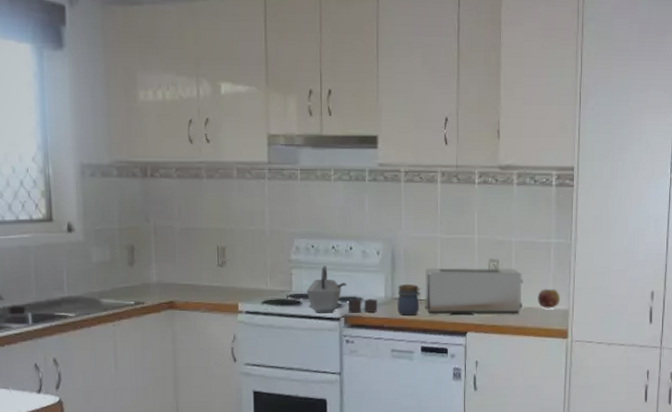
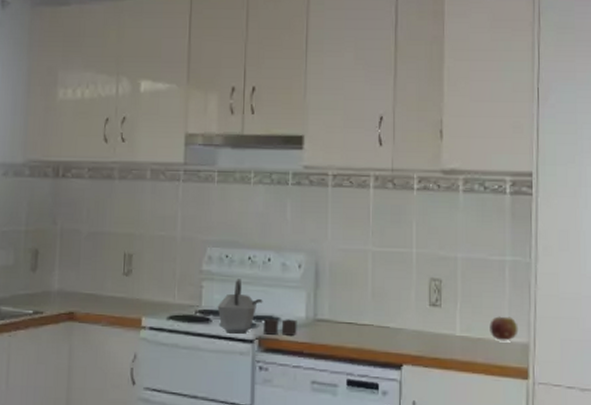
jar: present [397,283,421,316] -> none [320,303,348,341]
toaster: present [424,268,523,315] -> none [352,286,472,347]

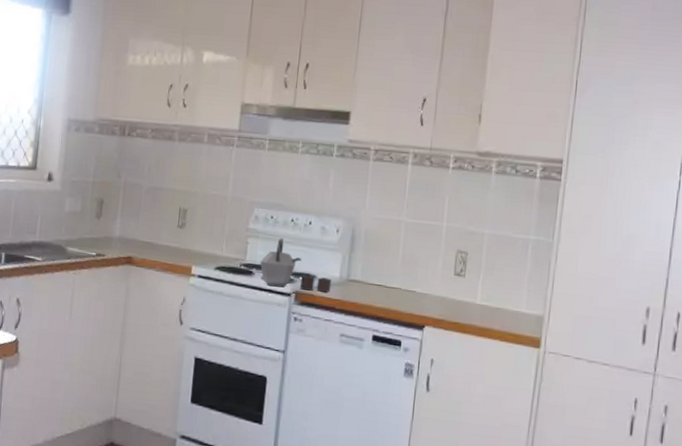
fruit: present [489,316,519,341] -> none [508,289,535,313]

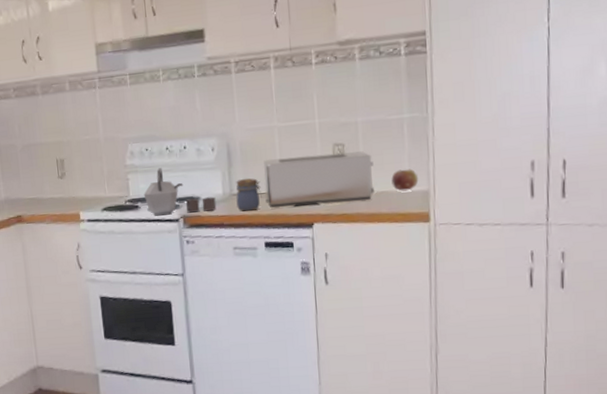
jar: none [351,266,379,301] -> present [236,178,262,212]
toaster: none [381,252,494,314] -> present [263,151,374,208]
fruit: none [508,289,535,313] -> present [391,168,419,192]

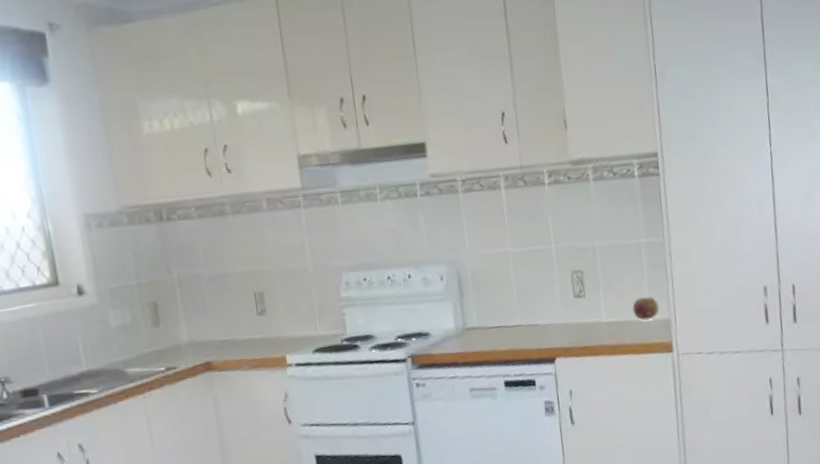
kettle: present [143,168,217,216] -> none [363,300,449,356]
jar: present [236,178,262,212] -> none [469,309,498,348]
toaster: present [263,151,374,208] -> none [498,278,616,343]

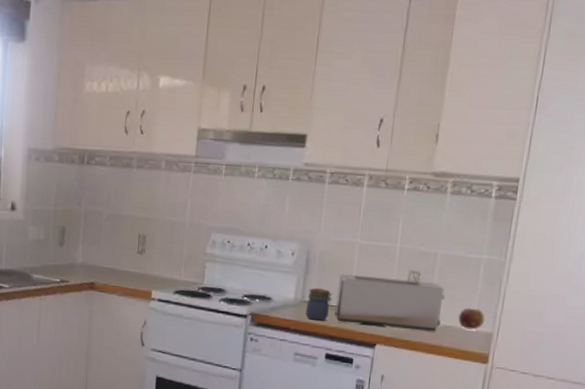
jar: none [469,309,498,348] -> present [305,287,333,321]
toaster: none [498,278,616,343] -> present [334,274,445,332]

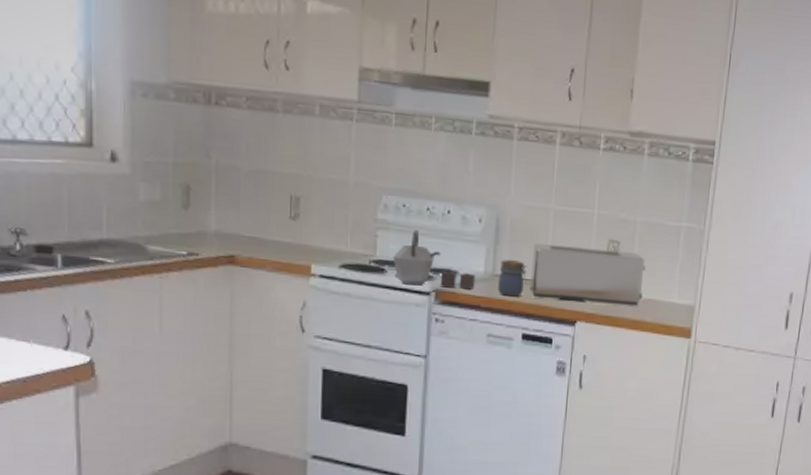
kettle: none [217,262,287,314] -> present [392,230,476,290]
fruit: present [458,308,485,330] -> none [660,279,687,303]

